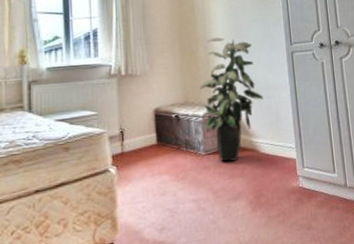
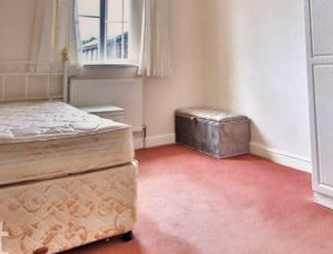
indoor plant: present [200,37,263,162] -> none [218,46,281,168]

